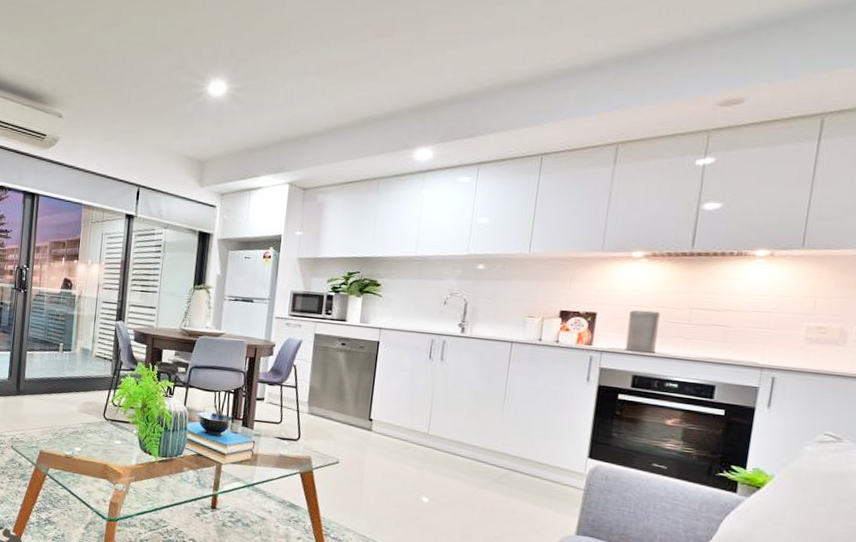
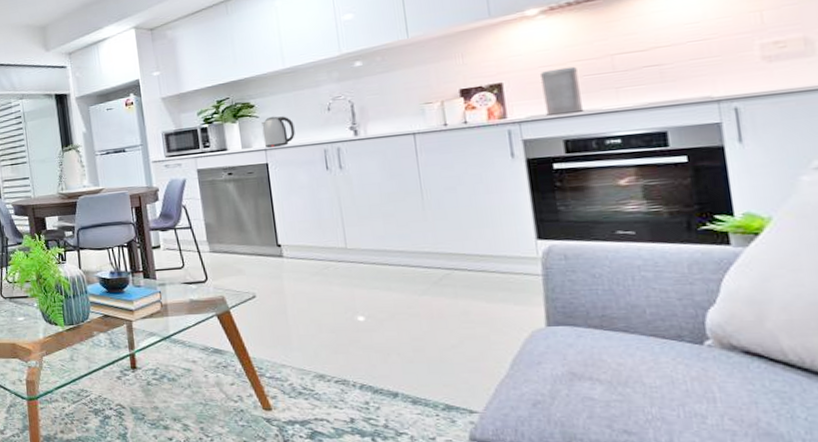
kettle: none [380,298,411,329] -> present [261,116,295,149]

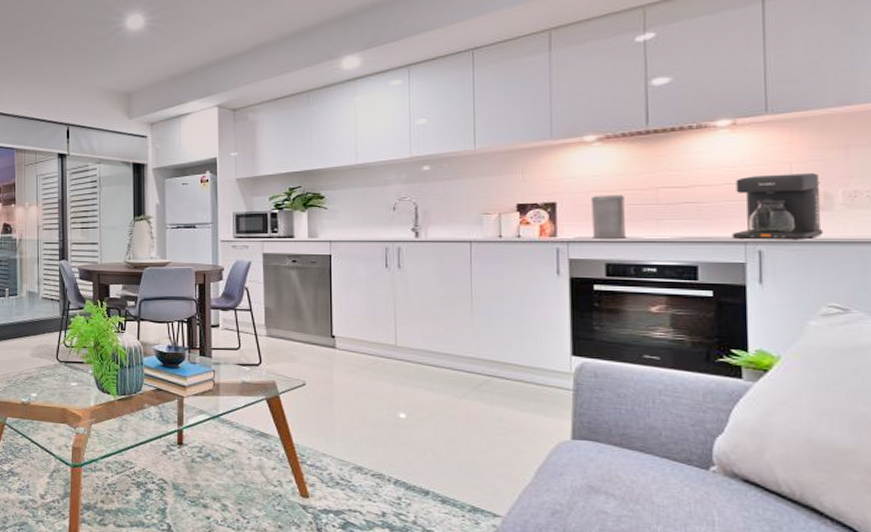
kettle: present [261,116,295,149] -> none [329,209,360,241]
coffee maker: none [700,18,808,99] -> present [732,173,824,241]

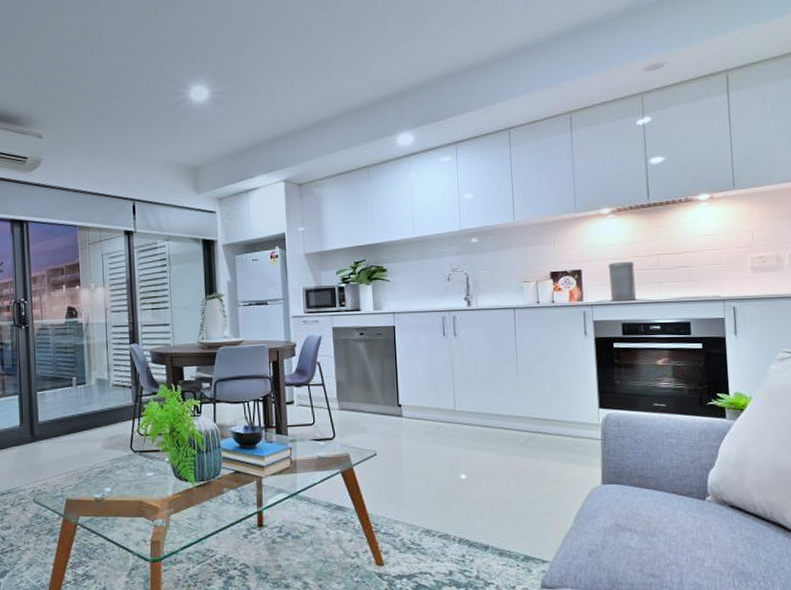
coffee maker: present [732,173,824,241] -> none [714,239,777,298]

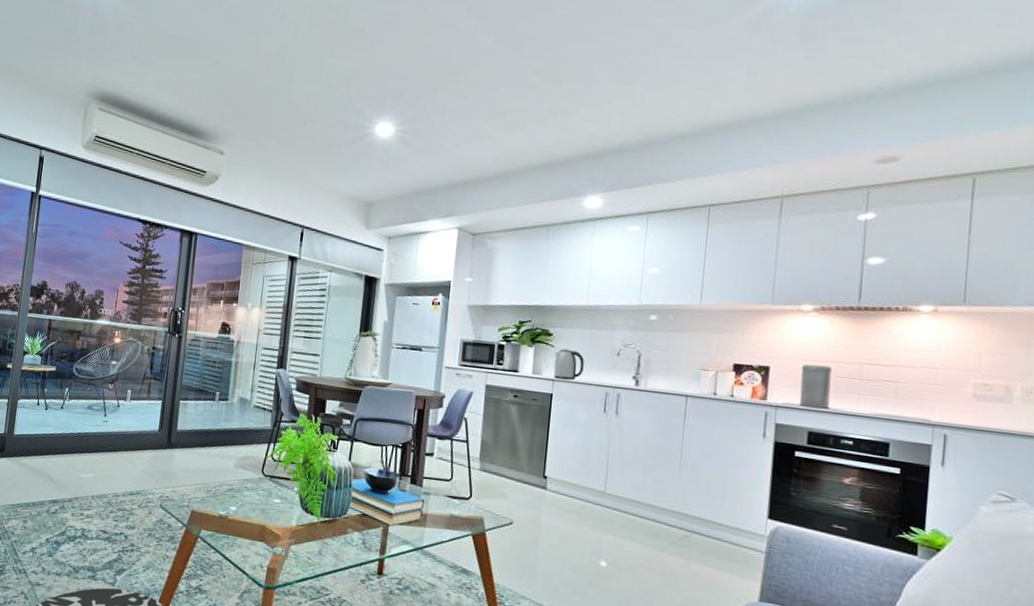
kettle: none [392,281,420,312] -> present [553,348,585,381]

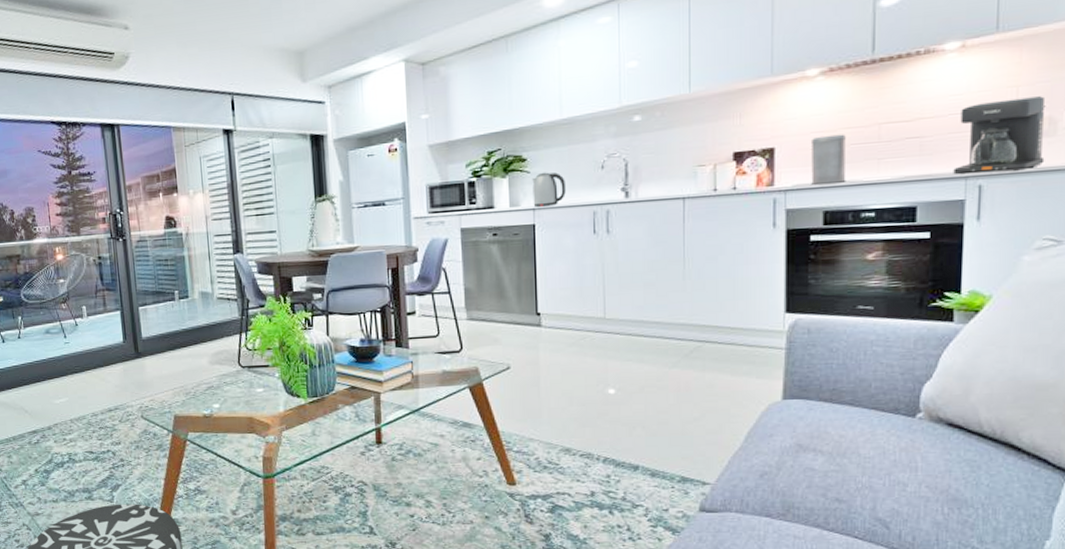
coffee maker: none [922,362,1002,429] -> present [953,96,1045,175]

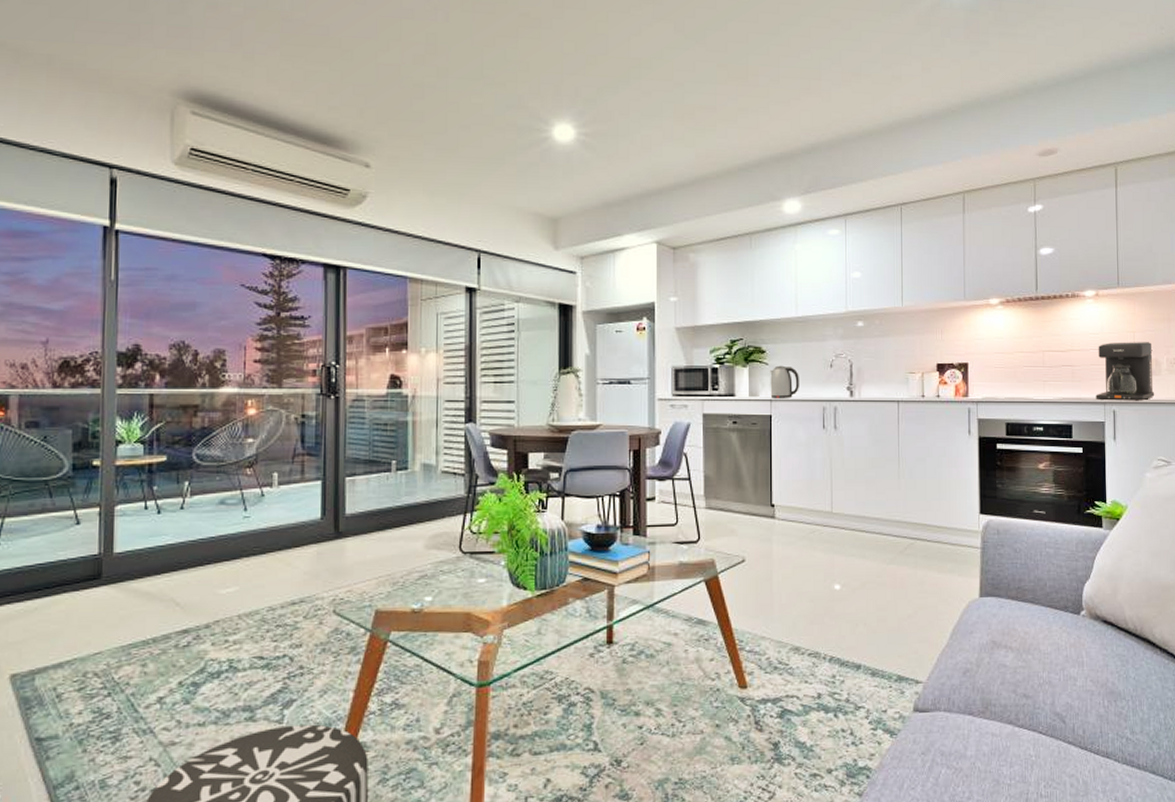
canister: present [810,134,846,186] -> none [994,356,1022,400]

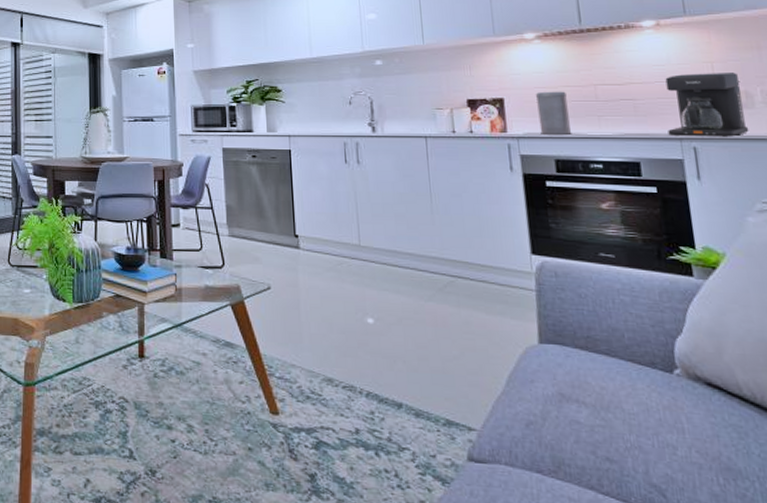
kettle: present [770,365,799,400] -> none [287,103,318,135]
canister: none [994,356,1022,400] -> present [535,91,572,136]

